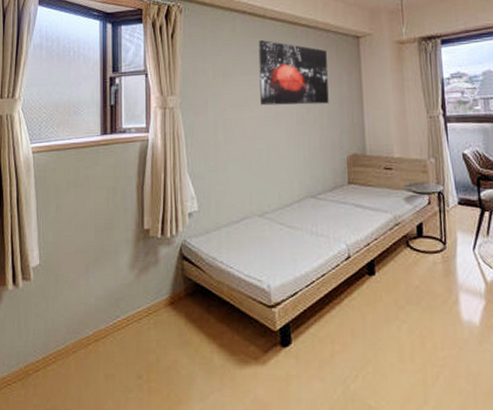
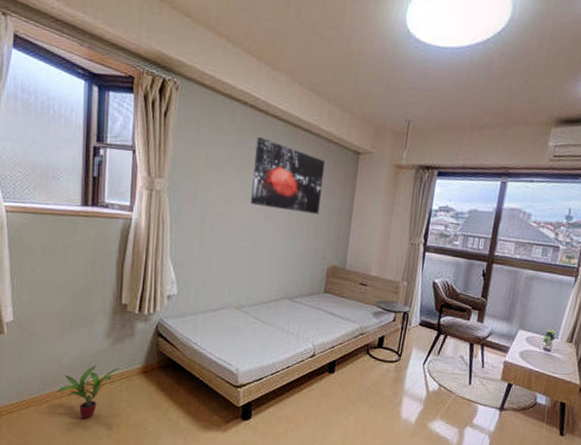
potted plant: none [83,301,146,368] -> present [57,365,120,419]

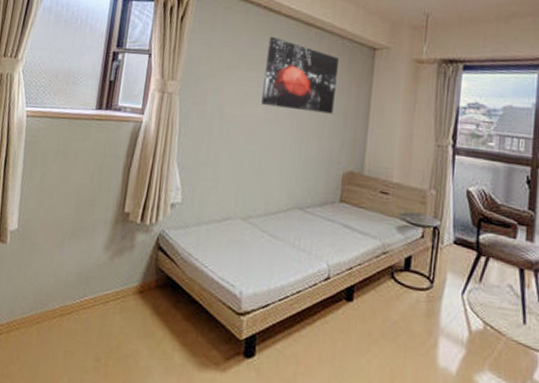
potted plant: present [57,365,120,419] -> none [49,281,116,347]

